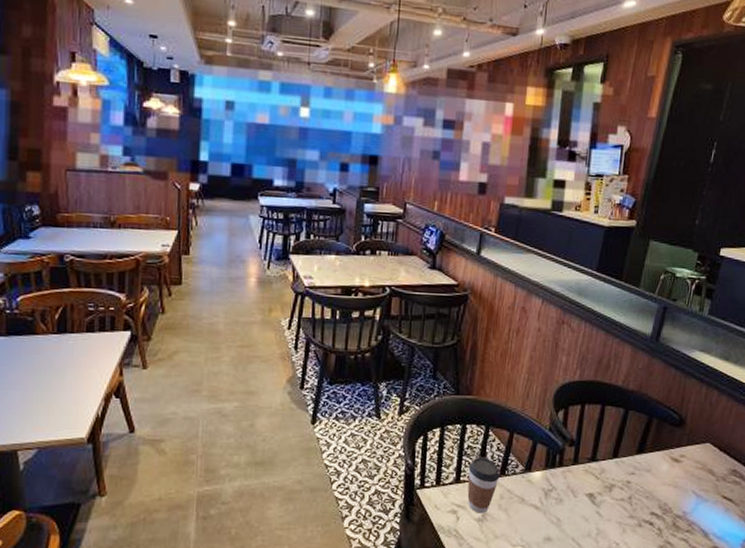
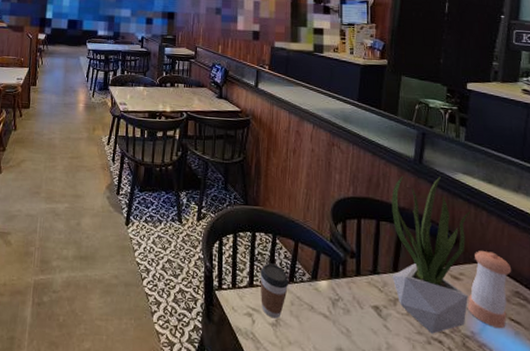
potted plant: none [611,354,701,517] -> present [391,176,470,334]
pepper shaker: none [683,431,733,507] -> present [467,251,512,329]

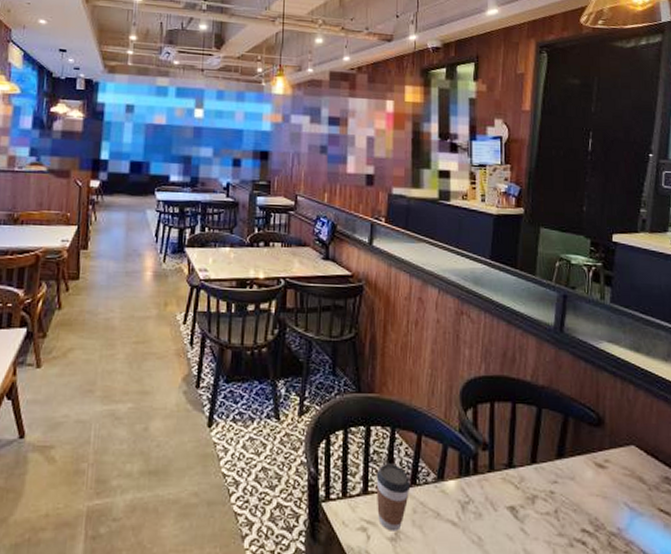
potted plant: present [391,176,470,334] -> none [529,346,616,534]
pepper shaker: present [467,251,512,329] -> none [613,432,661,522]

